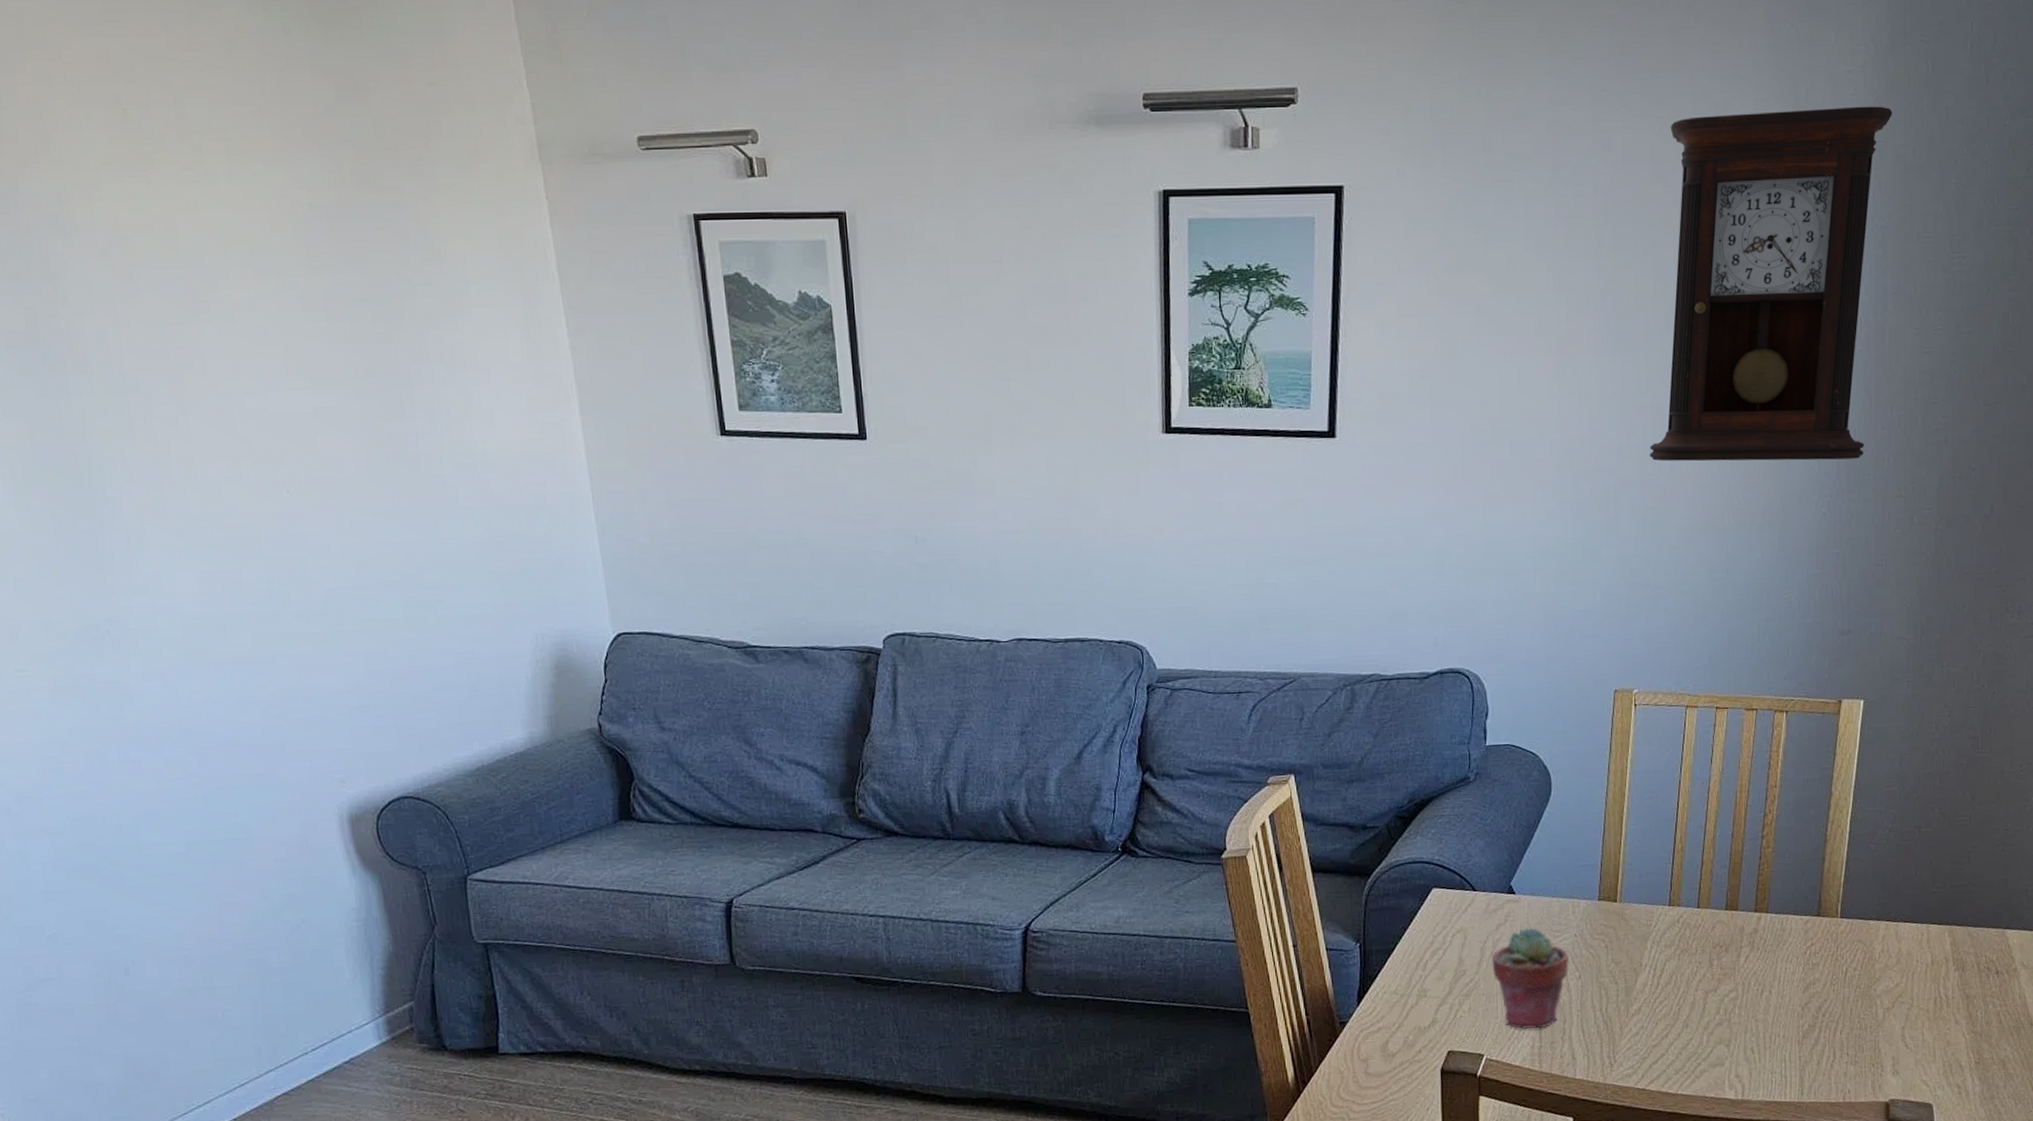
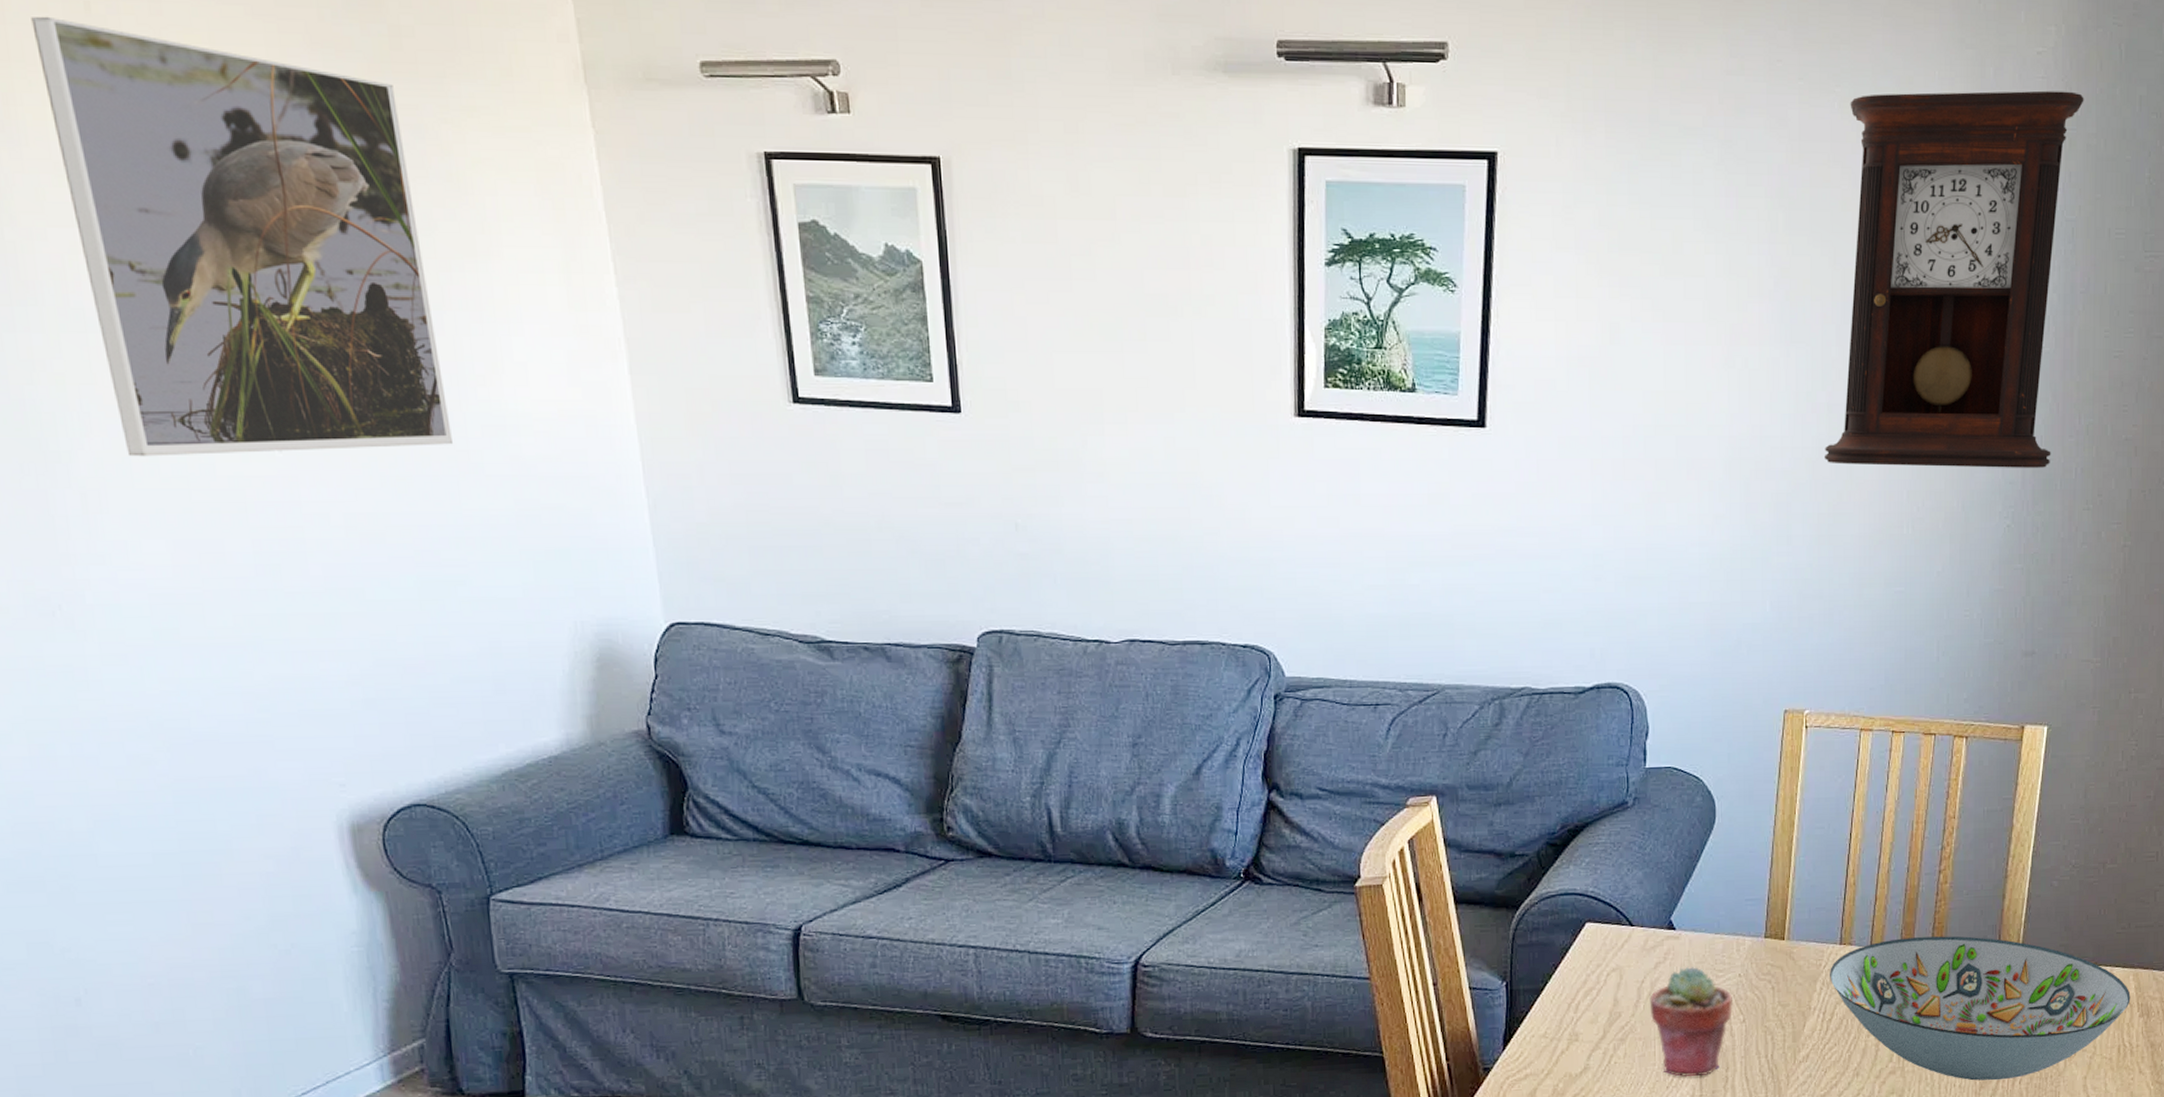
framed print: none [79,123,431,500] -> present [31,16,453,457]
decorative bowl: none [1659,896,1946,1031] -> present [1829,936,2131,1081]

